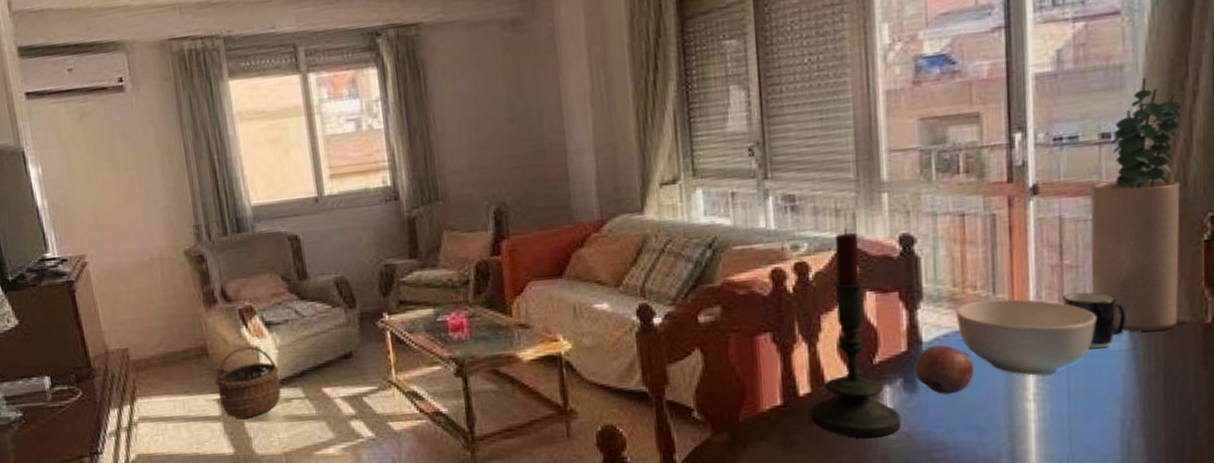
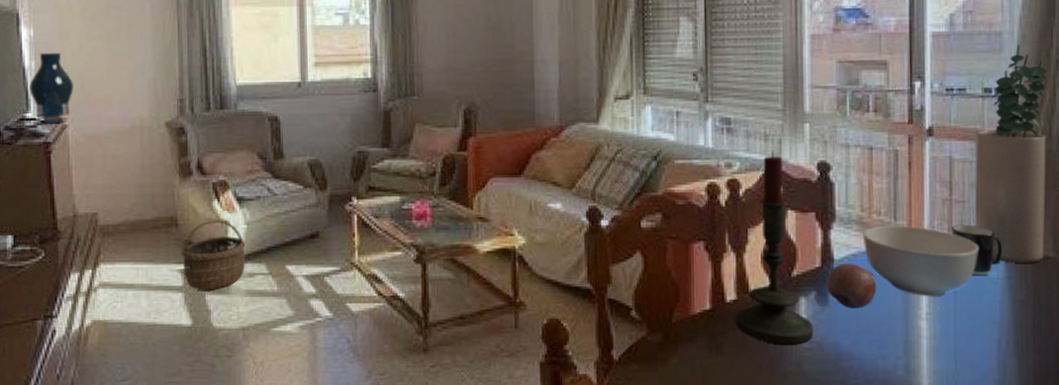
vase: none [44,188,89,263] -> present [29,52,74,125]

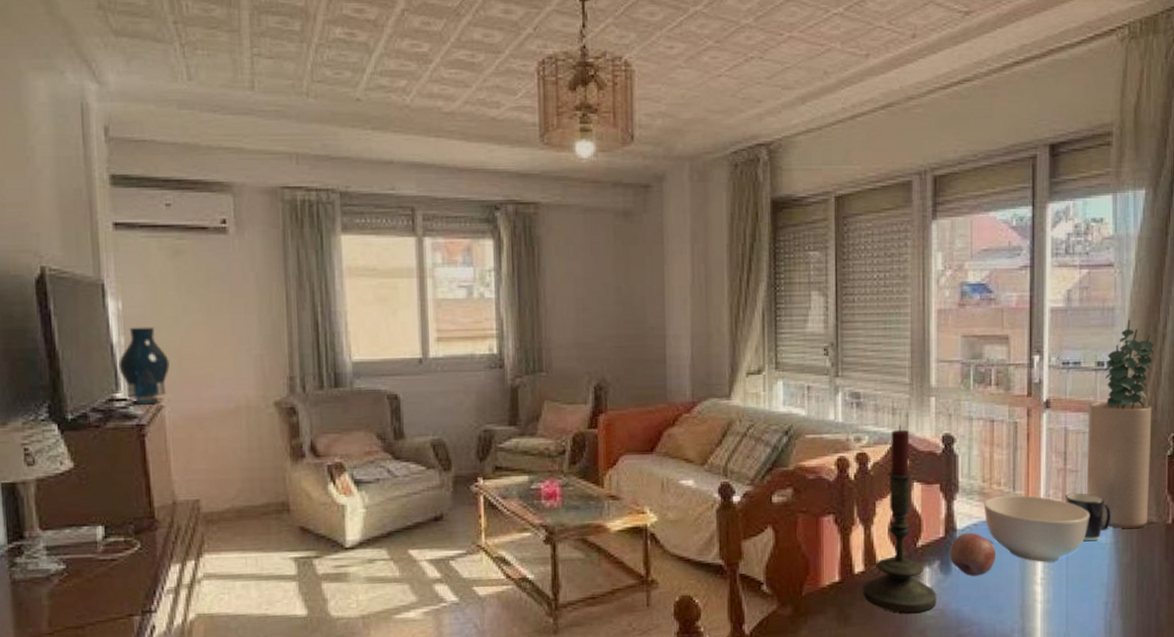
wicker basket: present [181,219,246,290] -> none [294,504,365,579]

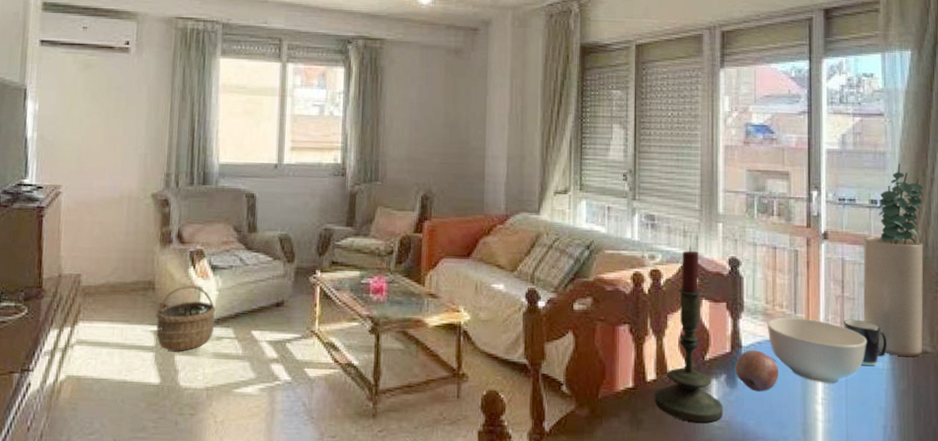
vase: present [118,327,170,406] -> none [29,125,71,191]
wicker basket: none [294,504,365,579] -> present [155,285,216,351]

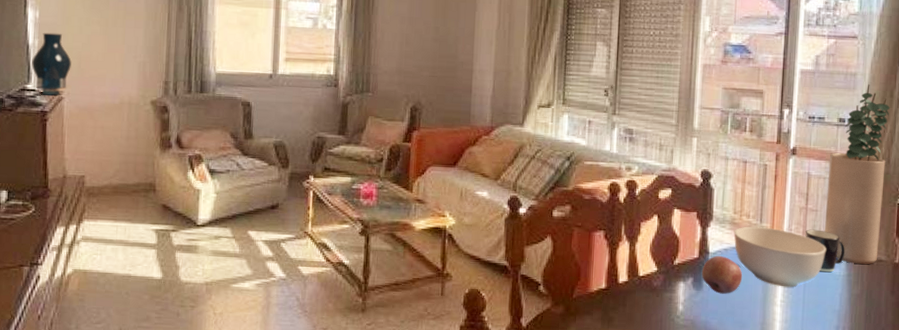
vase: none [29,125,71,191] -> present [32,32,72,96]
wicker basket: present [155,285,216,351] -> none [156,188,214,249]
candle: present [654,246,724,422] -> none [625,159,689,321]

